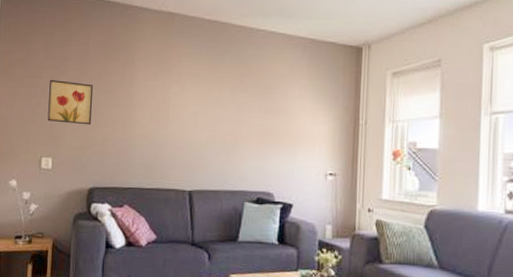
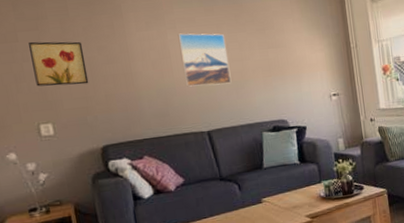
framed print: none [179,87,225,145] -> present [178,33,232,87]

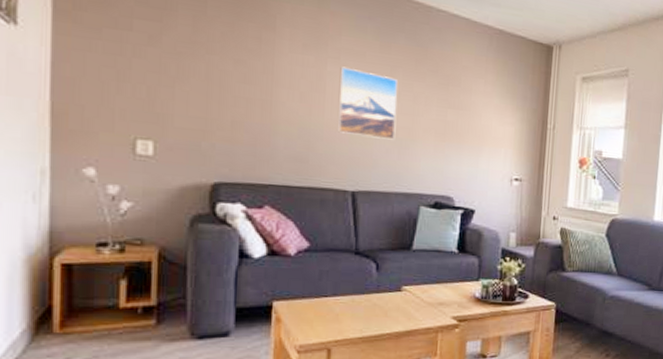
wall art: present [28,41,89,87] -> none [144,34,216,102]

